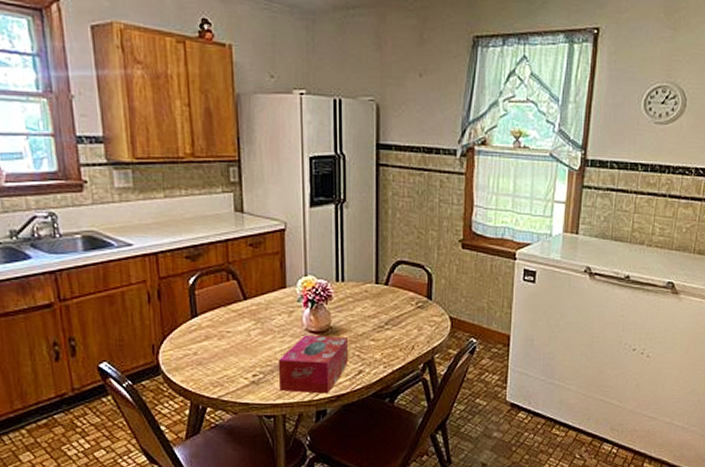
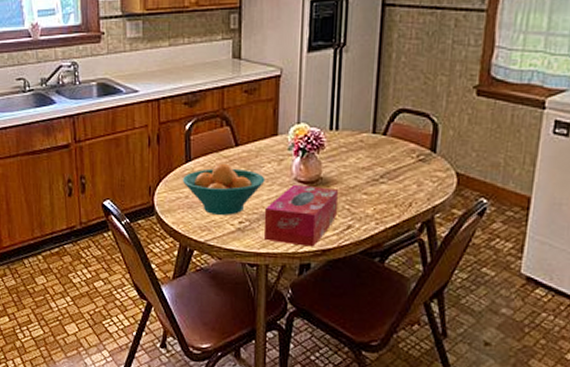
fruit bowl: none [188,317,277,369] -> present [182,163,265,215]

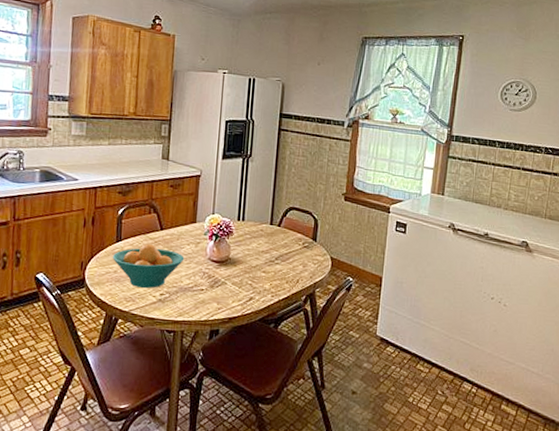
tissue box: present [264,184,338,247] -> none [181,263,243,316]

